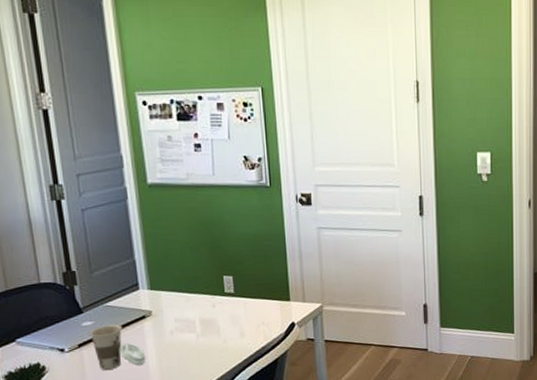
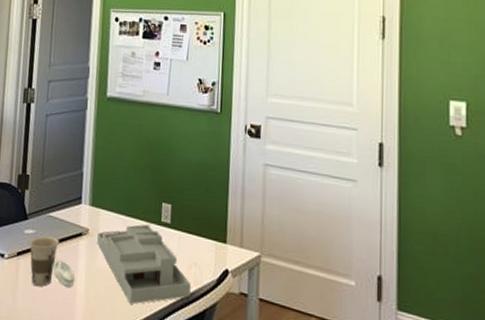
desk organizer: none [162,297,262,367] -> present [97,224,191,304]

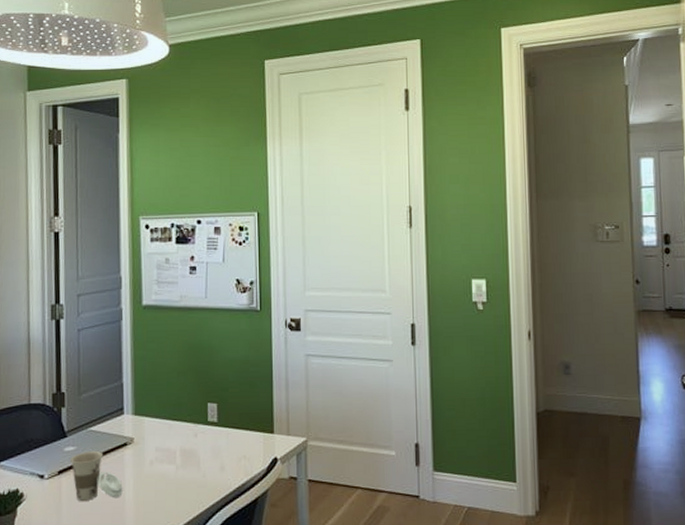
desk organizer: present [97,224,191,304] -> none [143,425,241,504]

